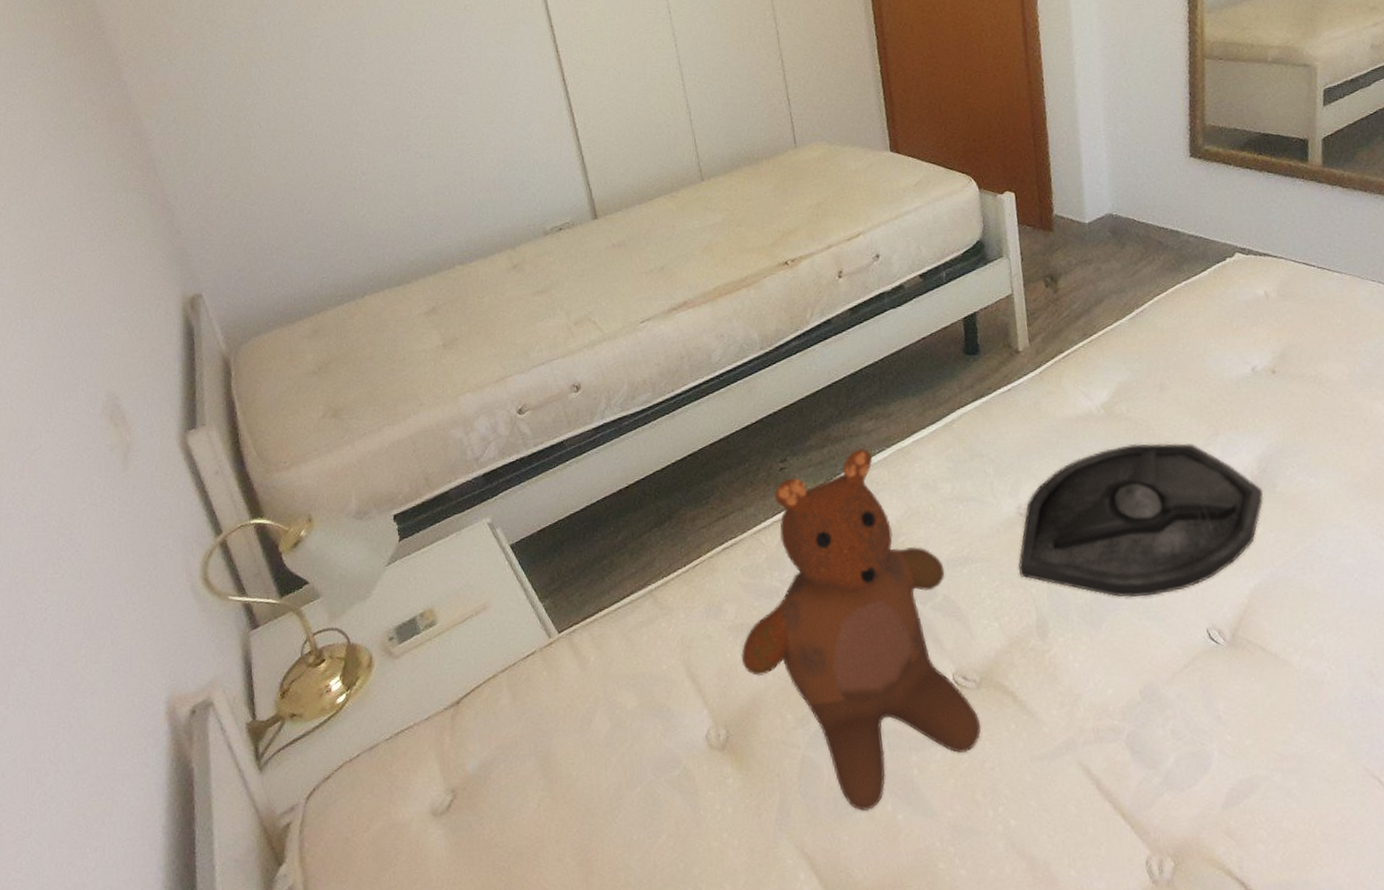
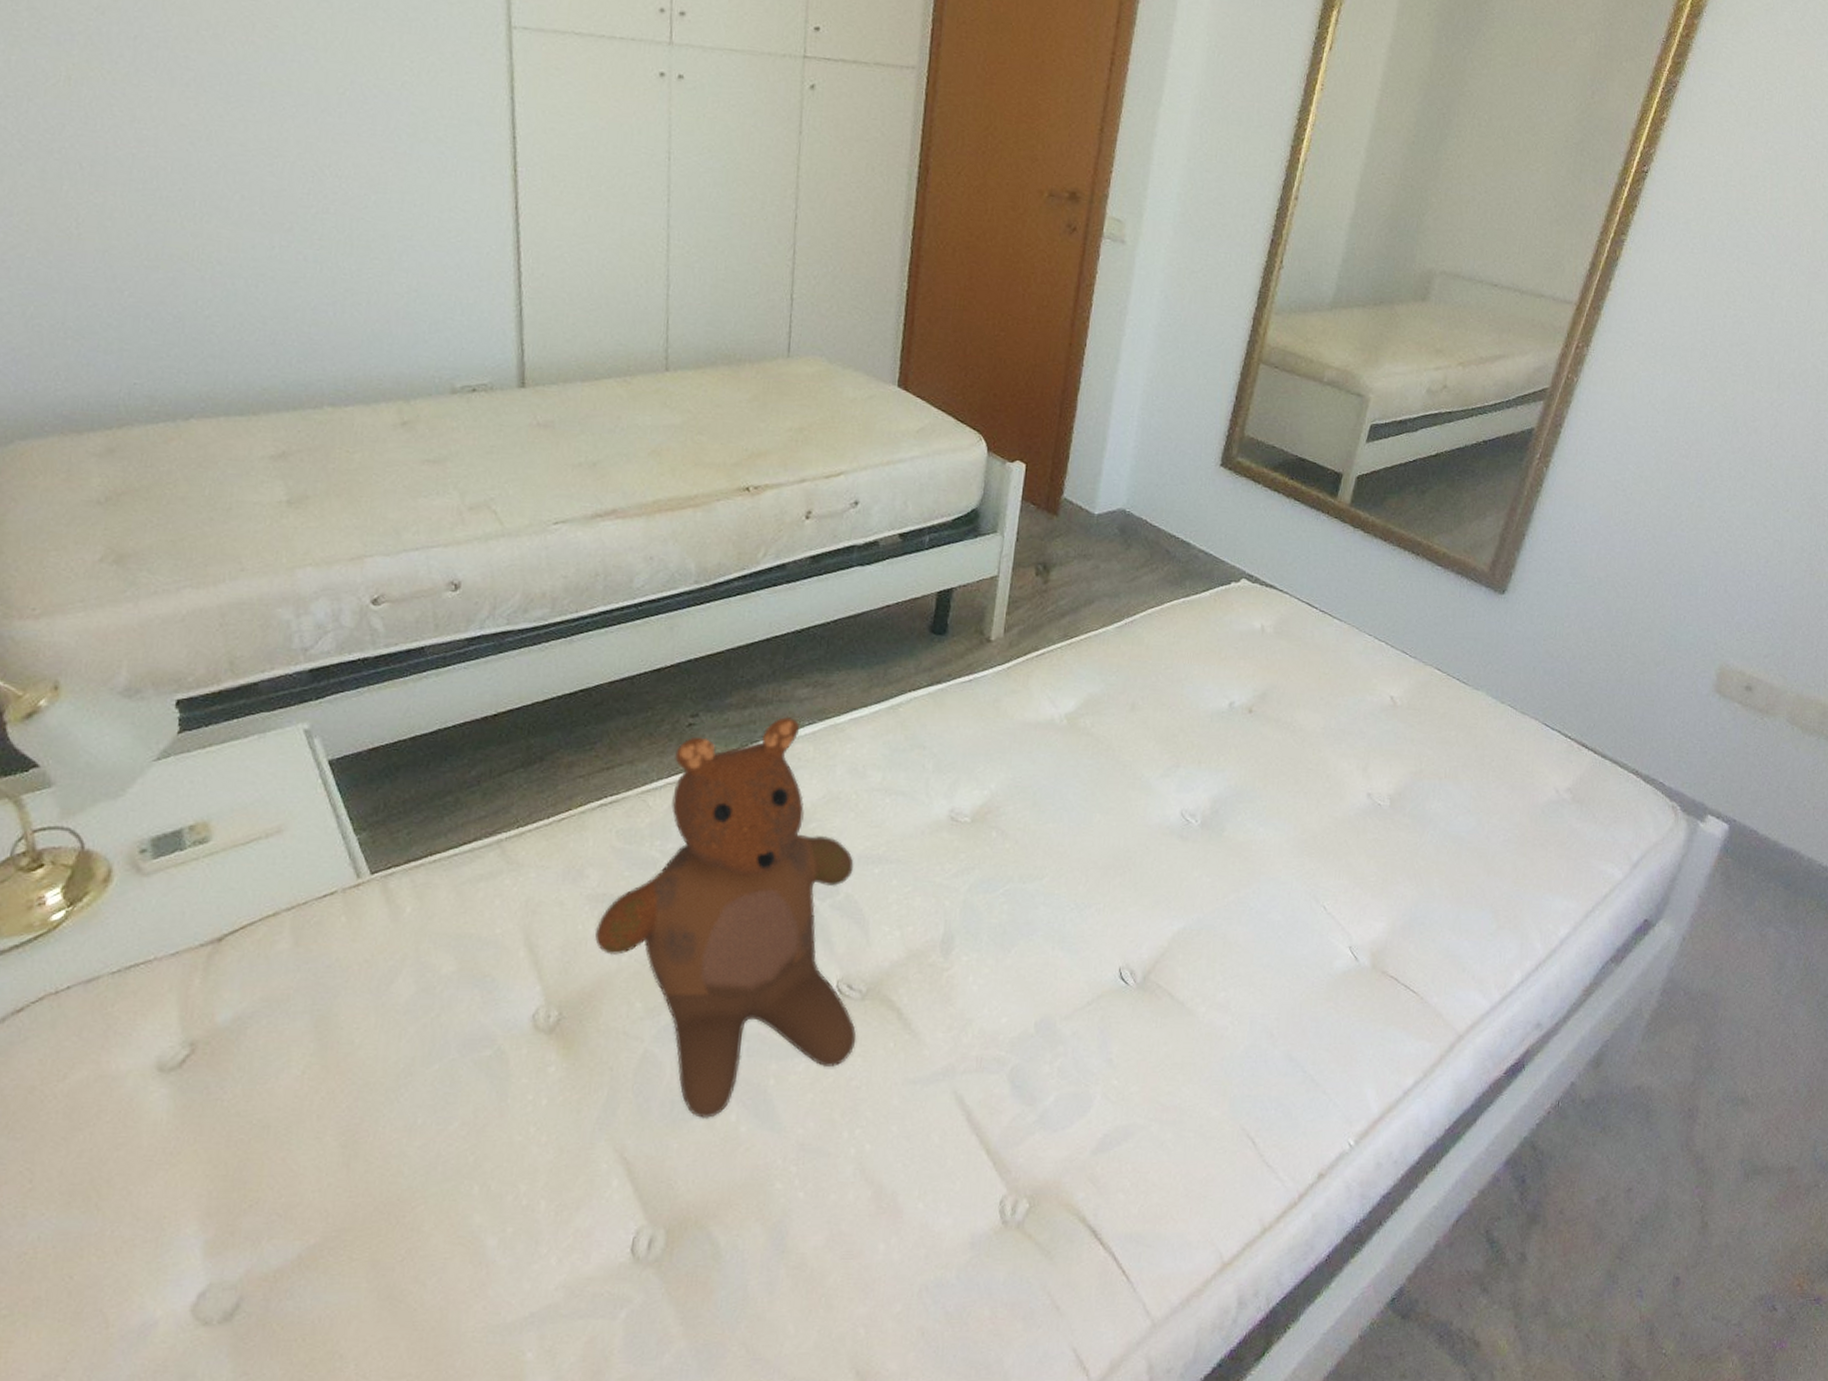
tray: present [1018,443,1263,597] -> none [935,762,1210,926]

